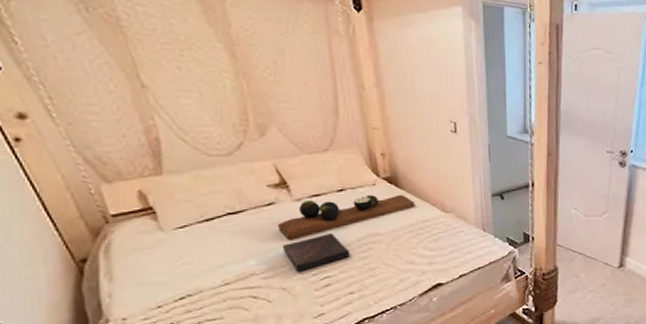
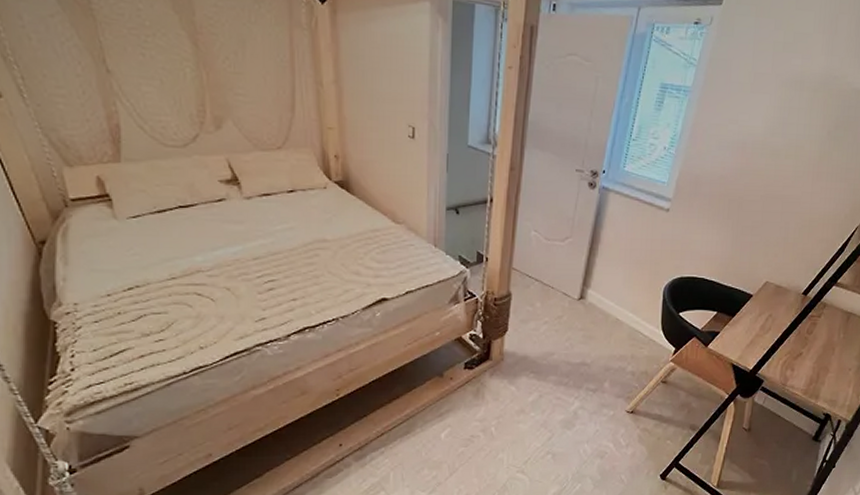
decorative tray: present [277,194,415,240] -> none [226,198,365,239]
book: present [282,233,350,272] -> none [229,235,296,273]

